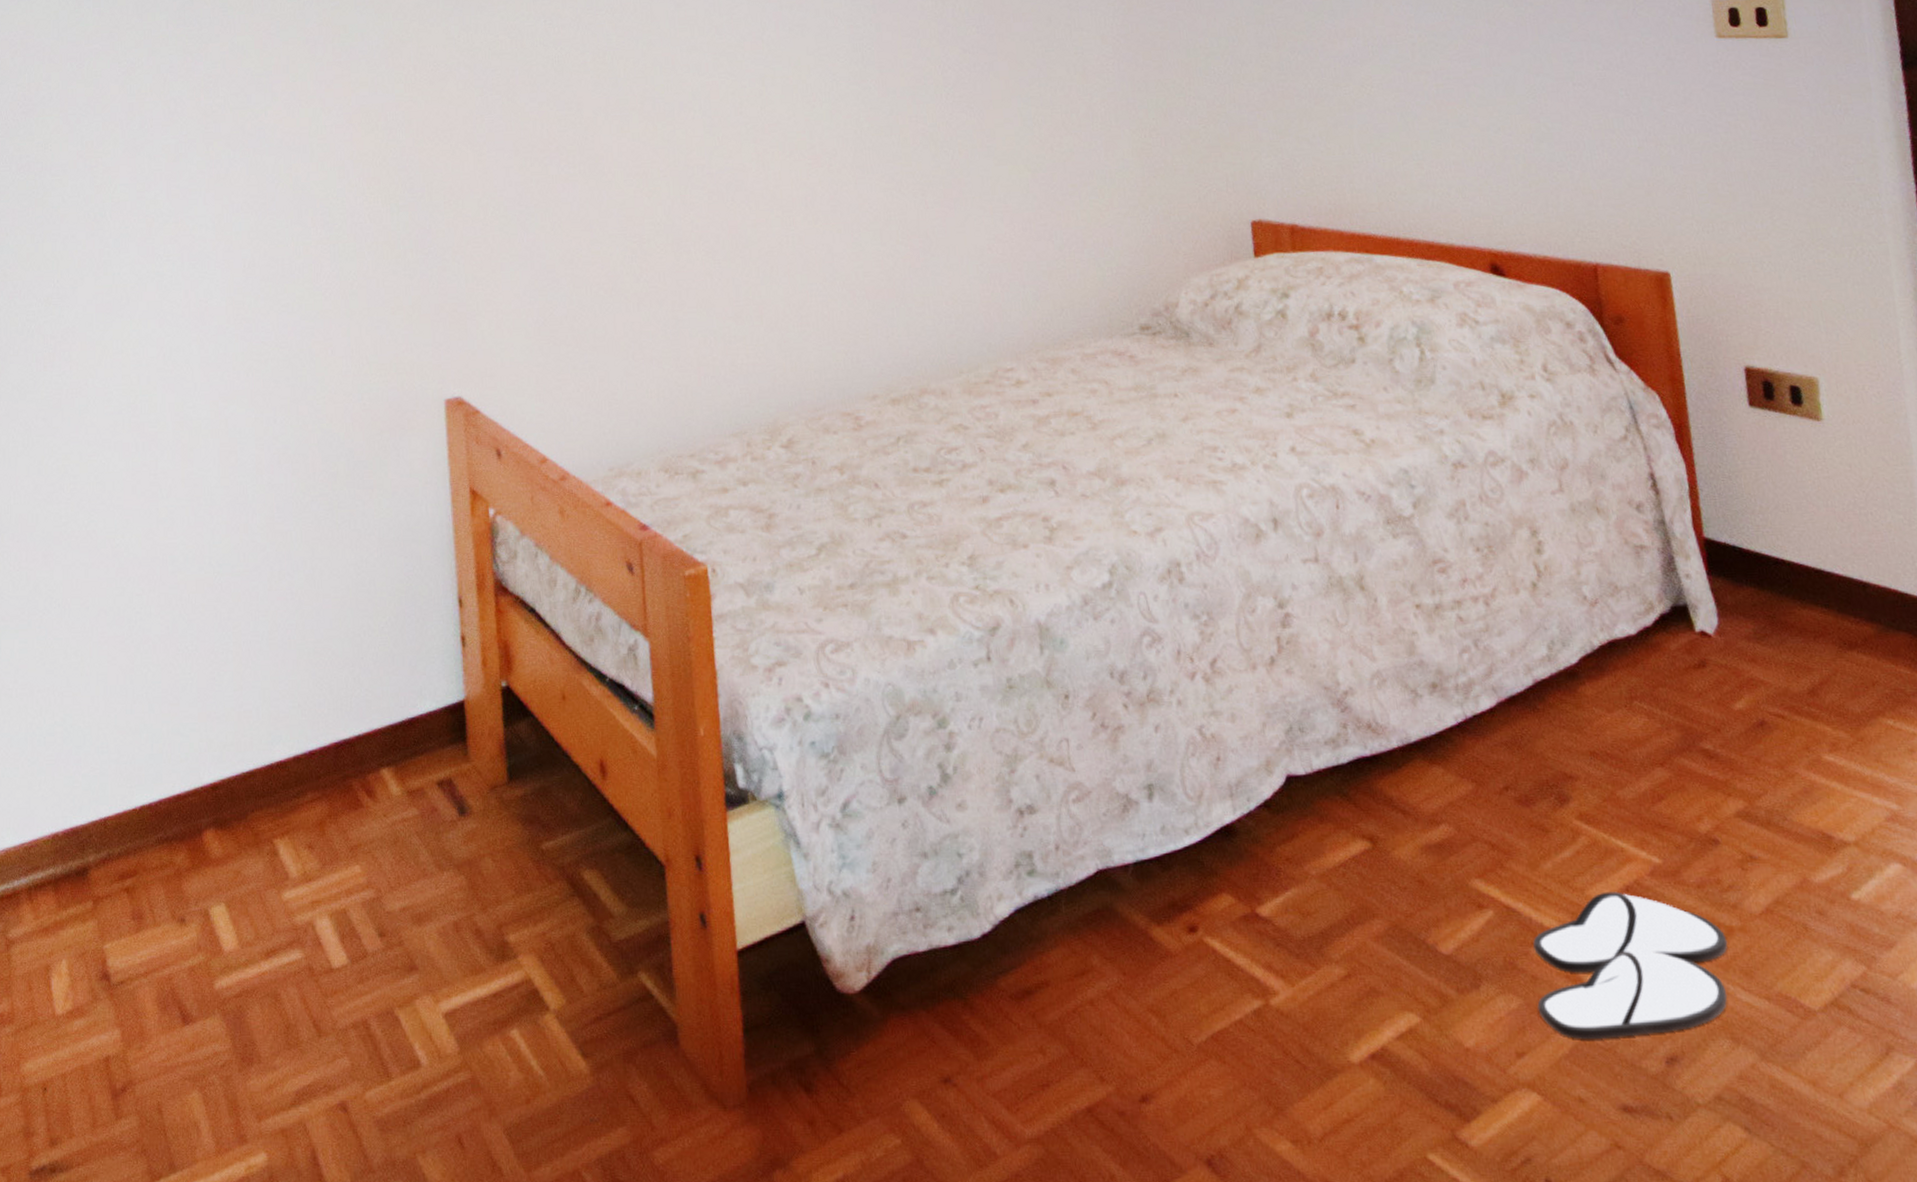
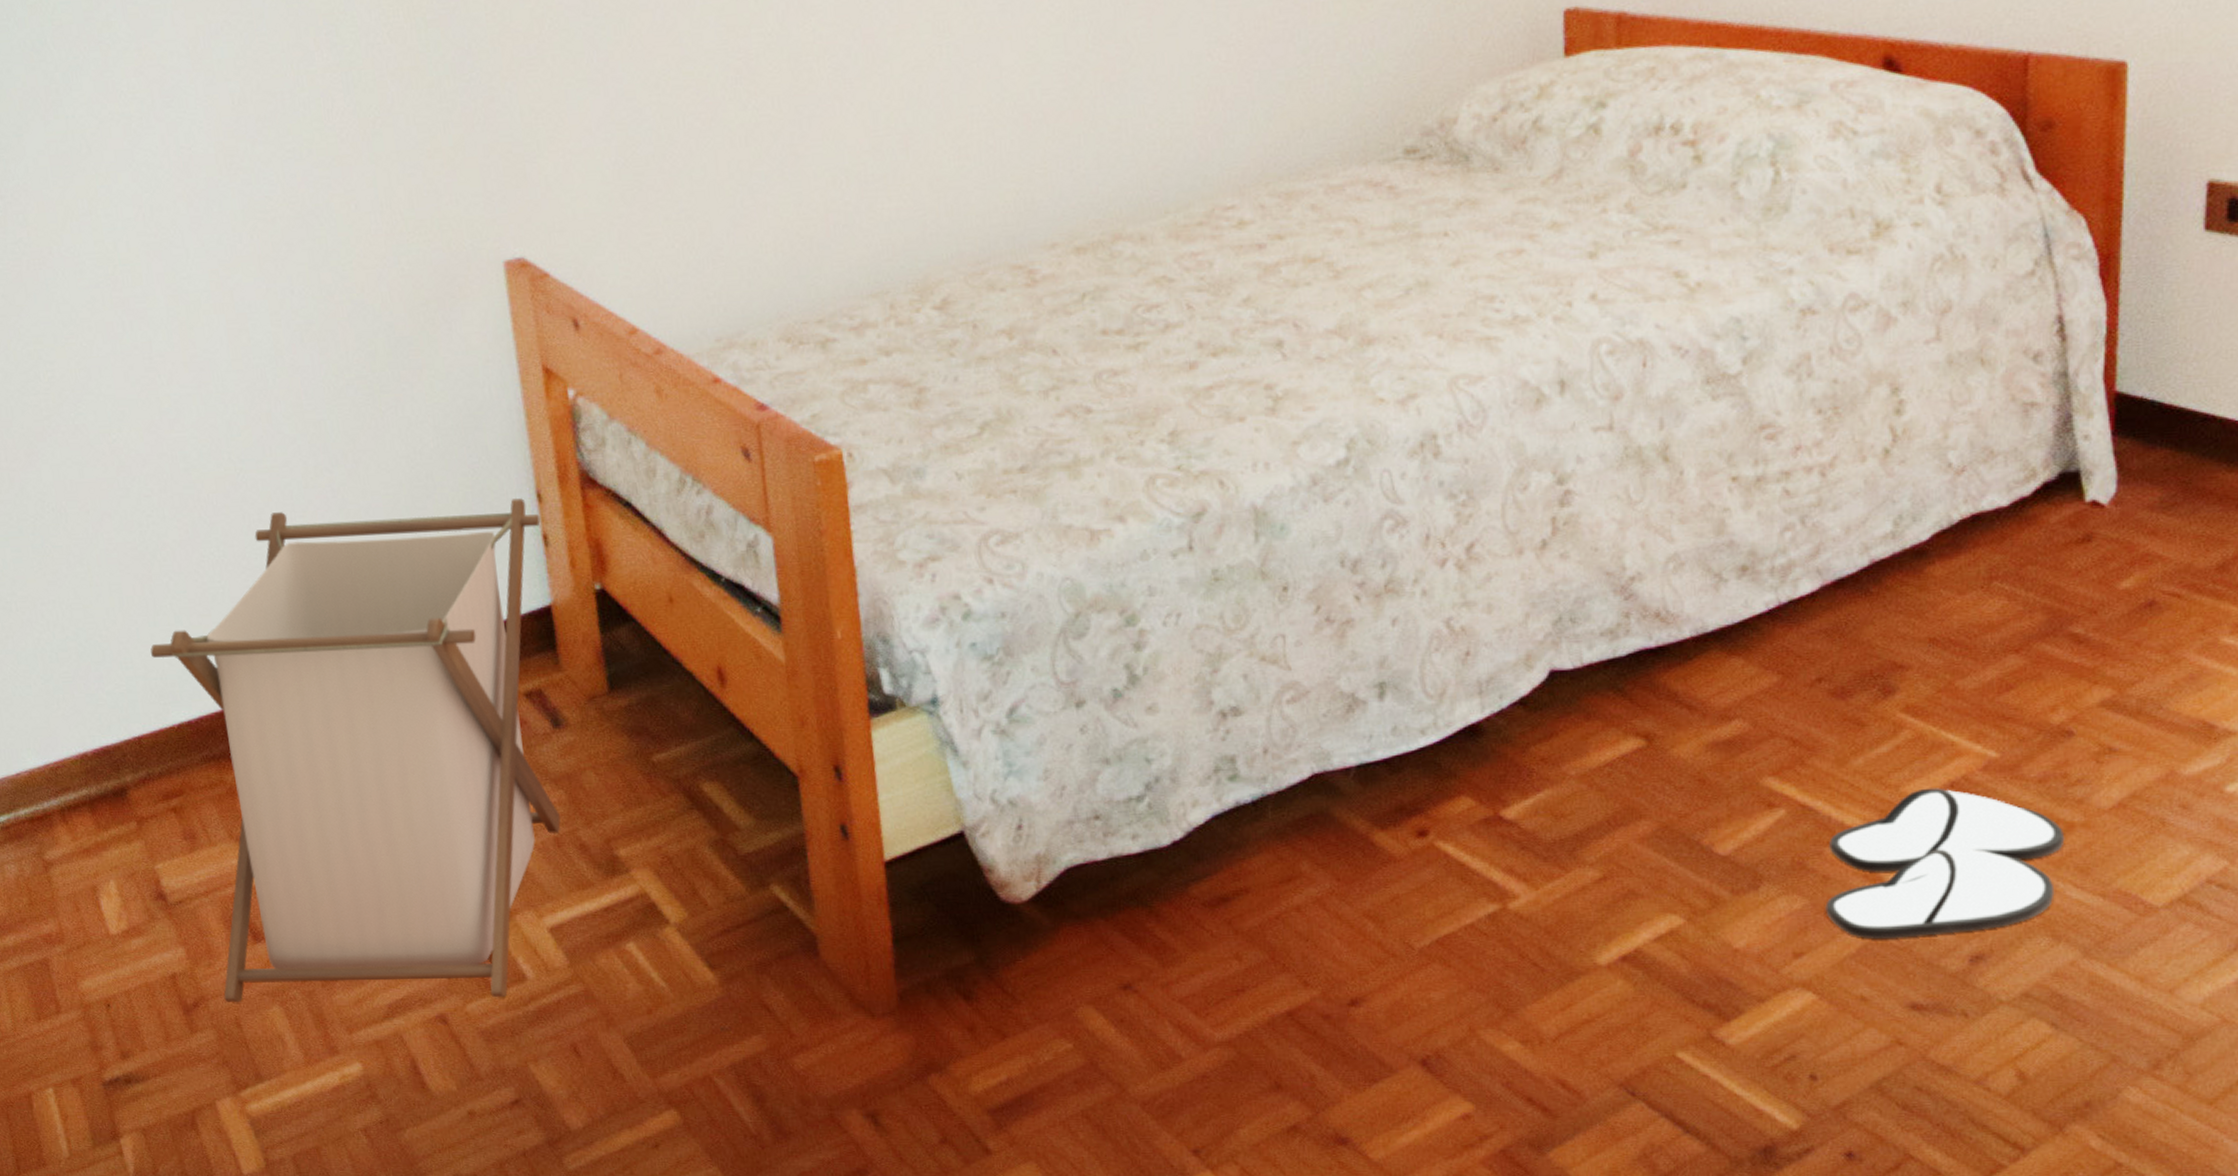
laundry basket: none [125,602,460,1087] -> present [150,497,561,1002]

